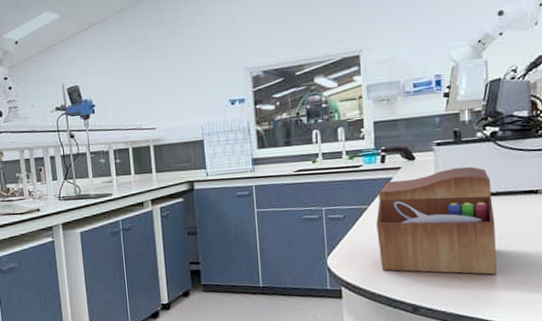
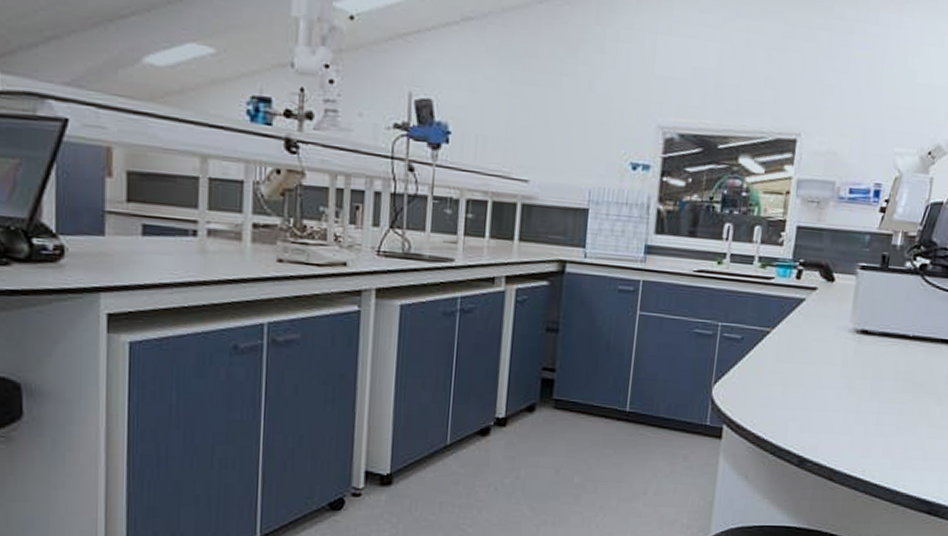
sewing box: present [376,166,497,275] -> none [773,299,910,432]

